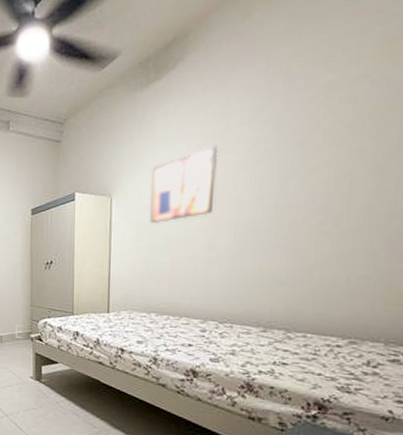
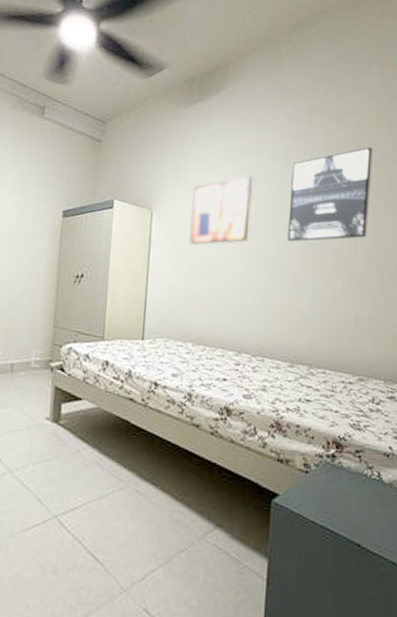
wall art: none [260,83,378,207] -> present [287,147,373,242]

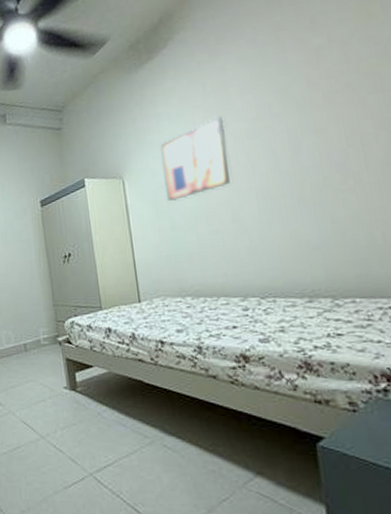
wall art: present [287,147,373,242] -> none [266,42,378,172]

